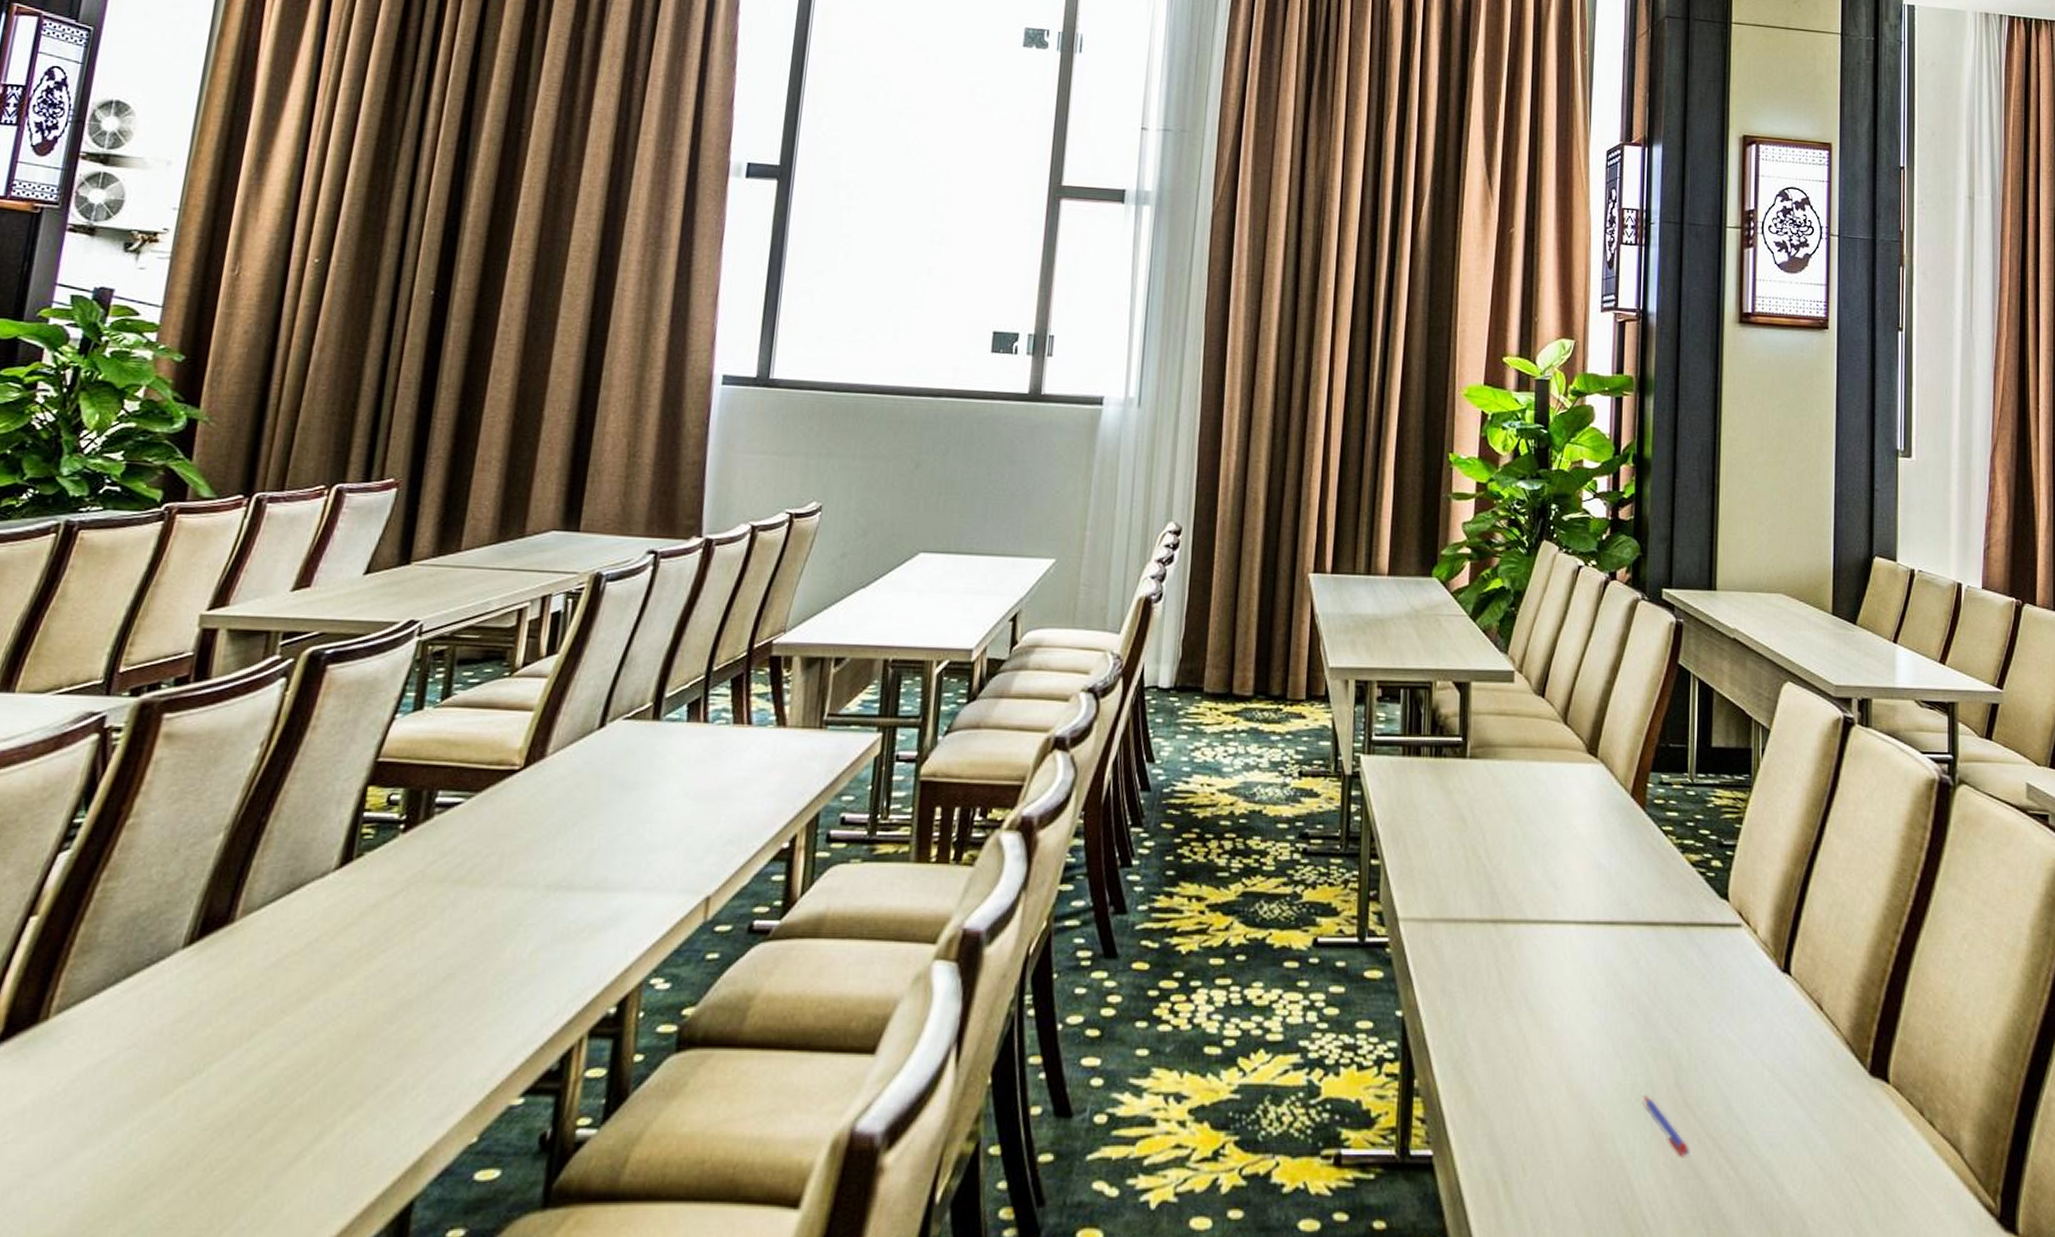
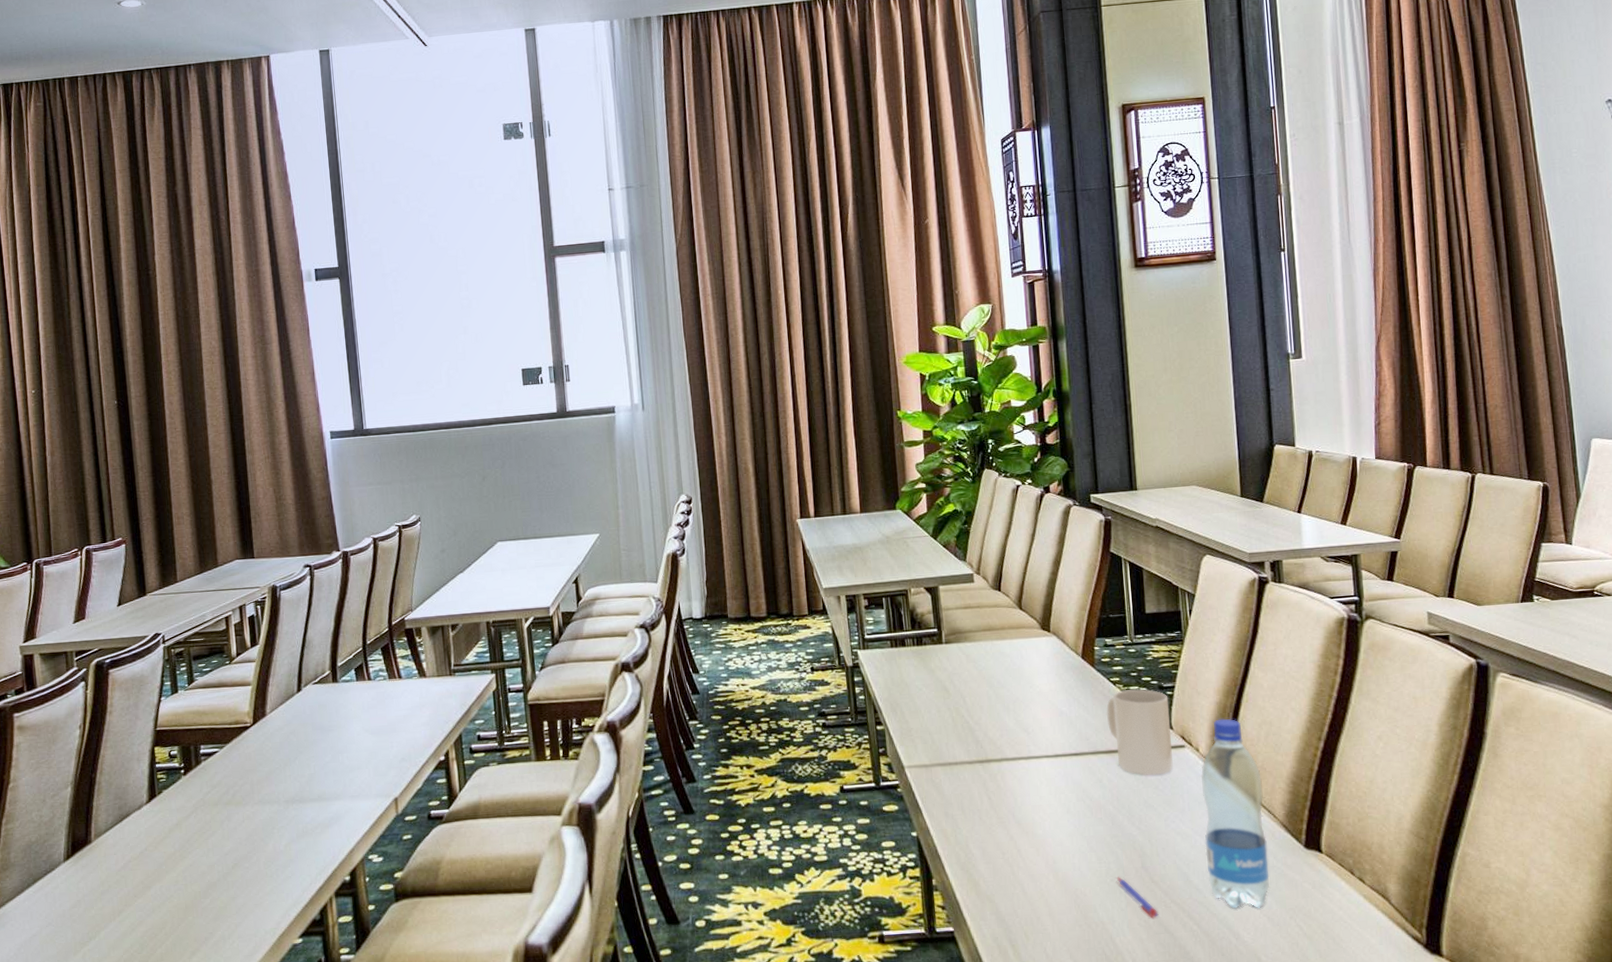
cup: none [1652,842,1728,961] -> present [1106,688,1174,776]
bottle: none [1753,893,1827,1152] -> present [1200,718,1270,908]

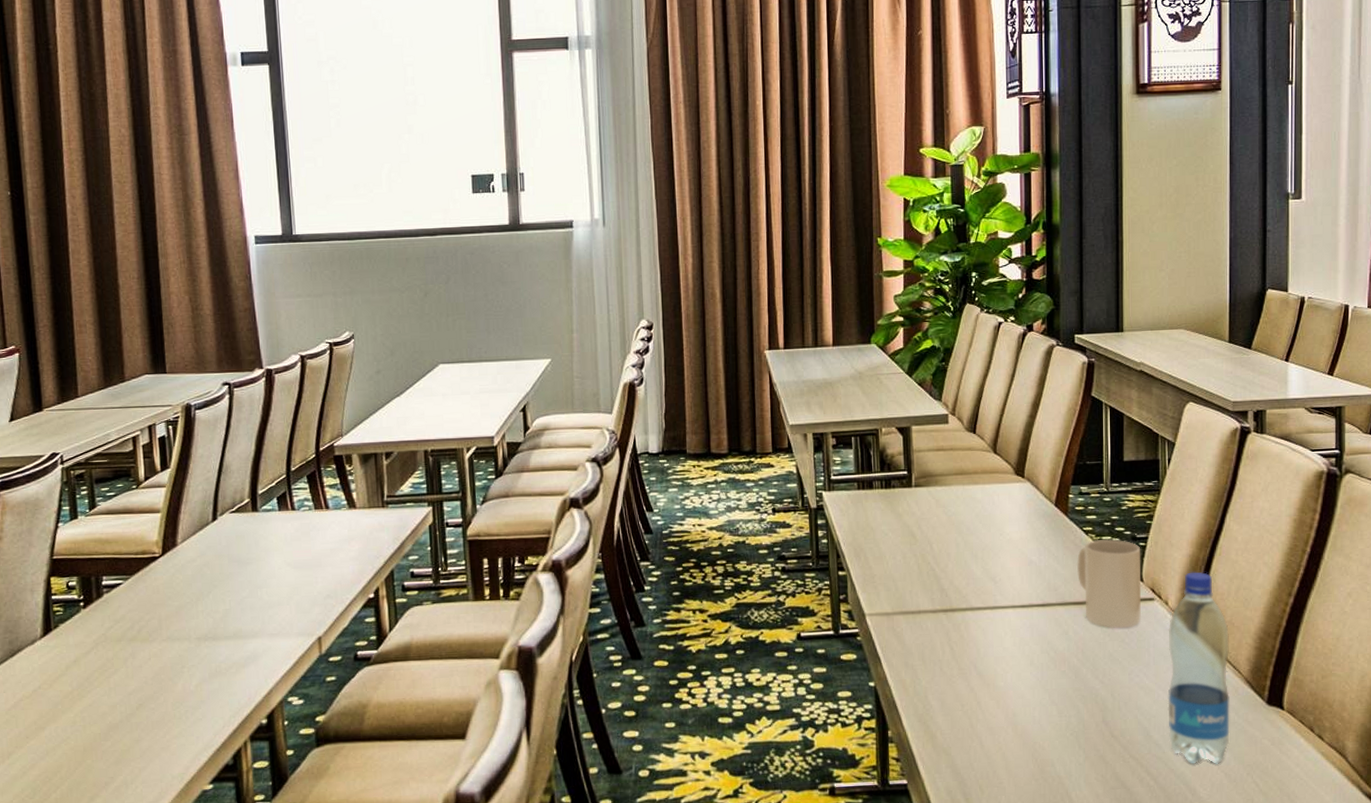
pen: present [1116,877,1159,918] -> none [1076,731,1116,772]

